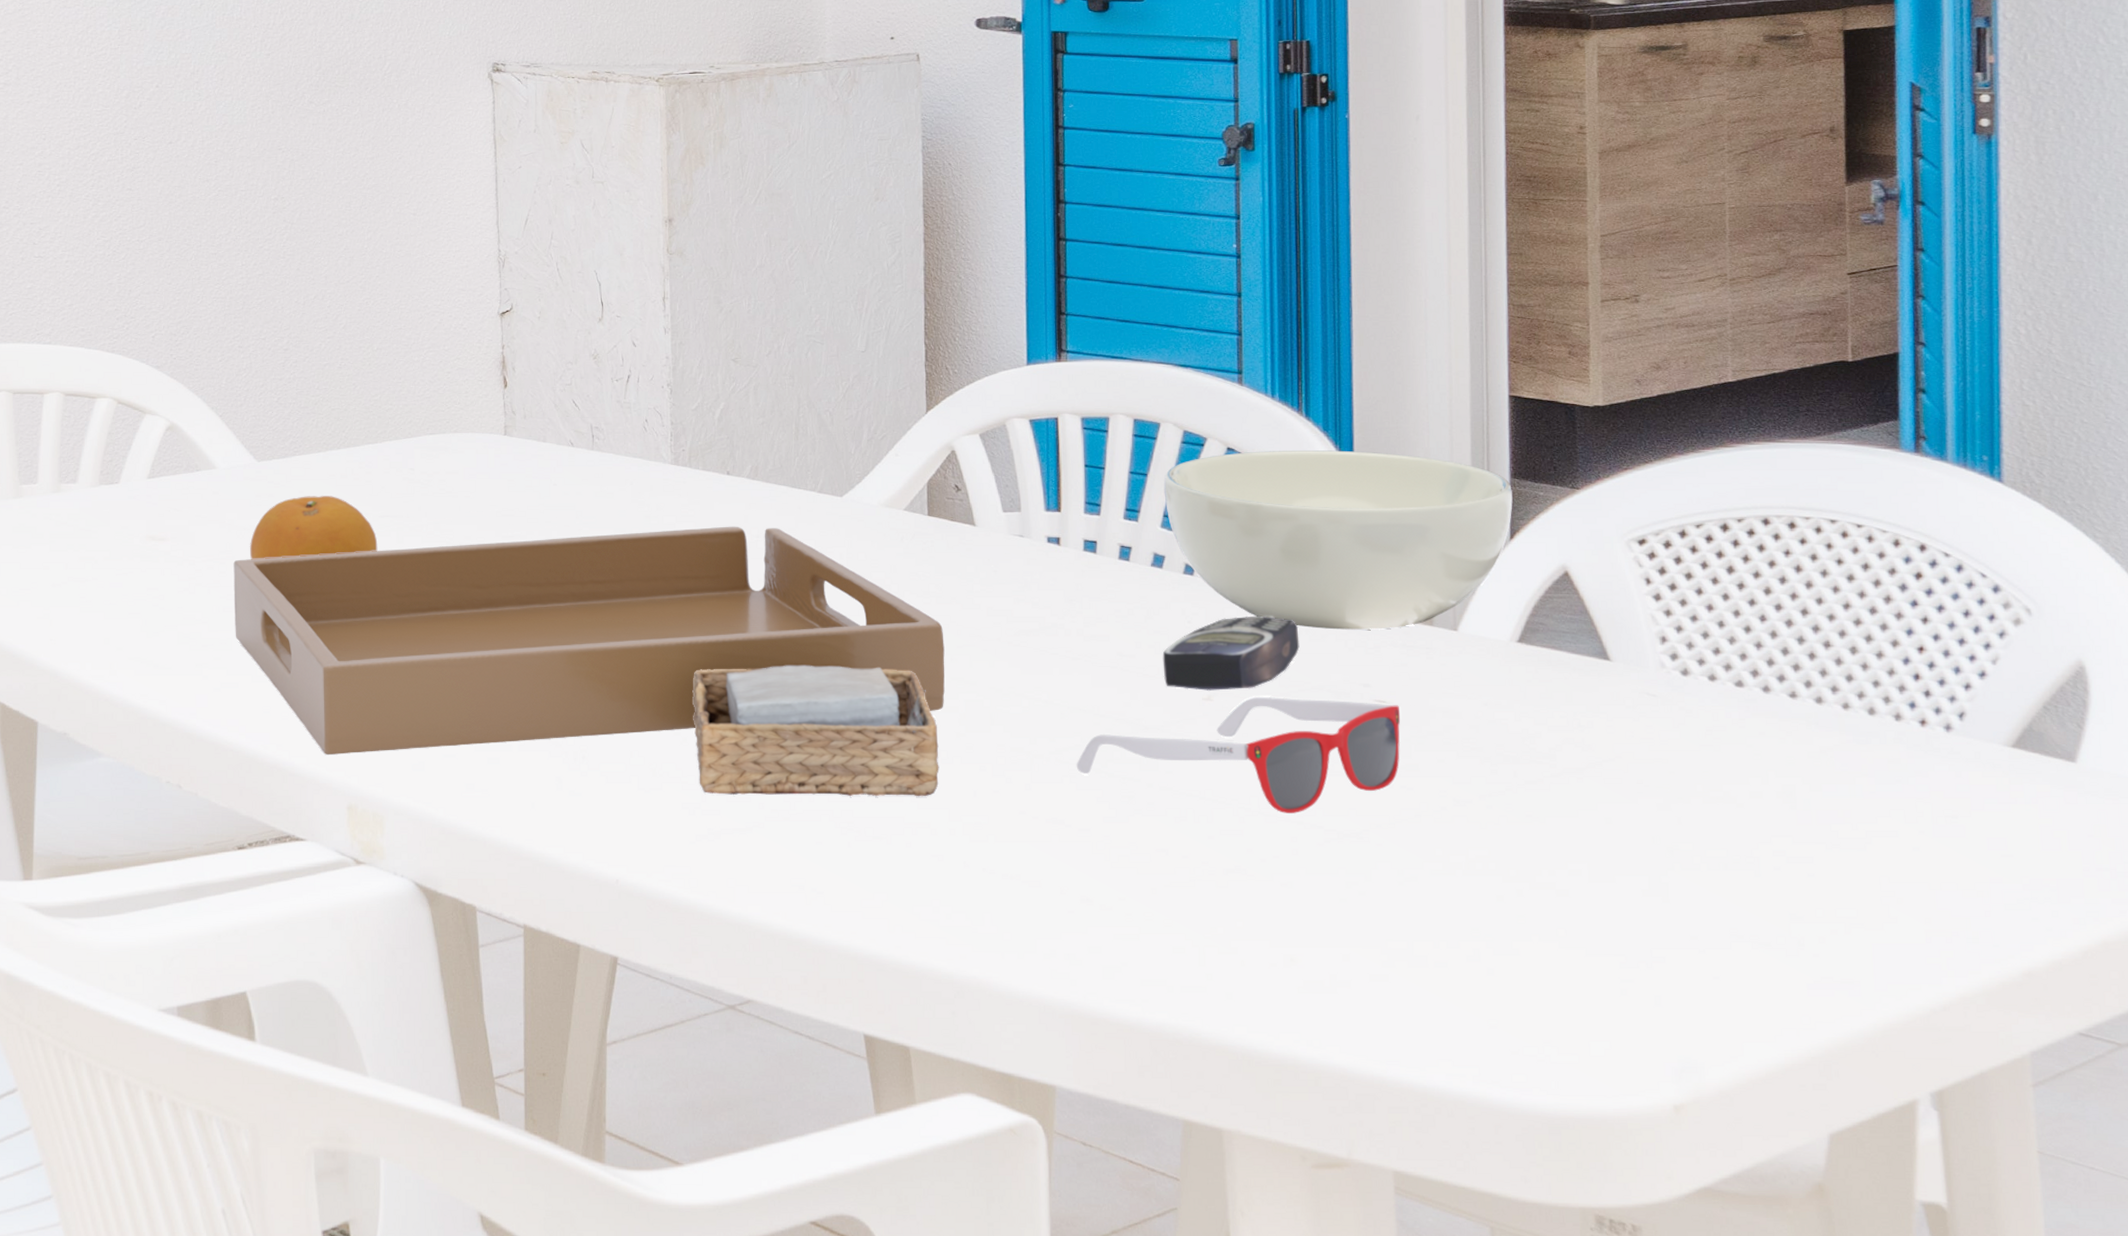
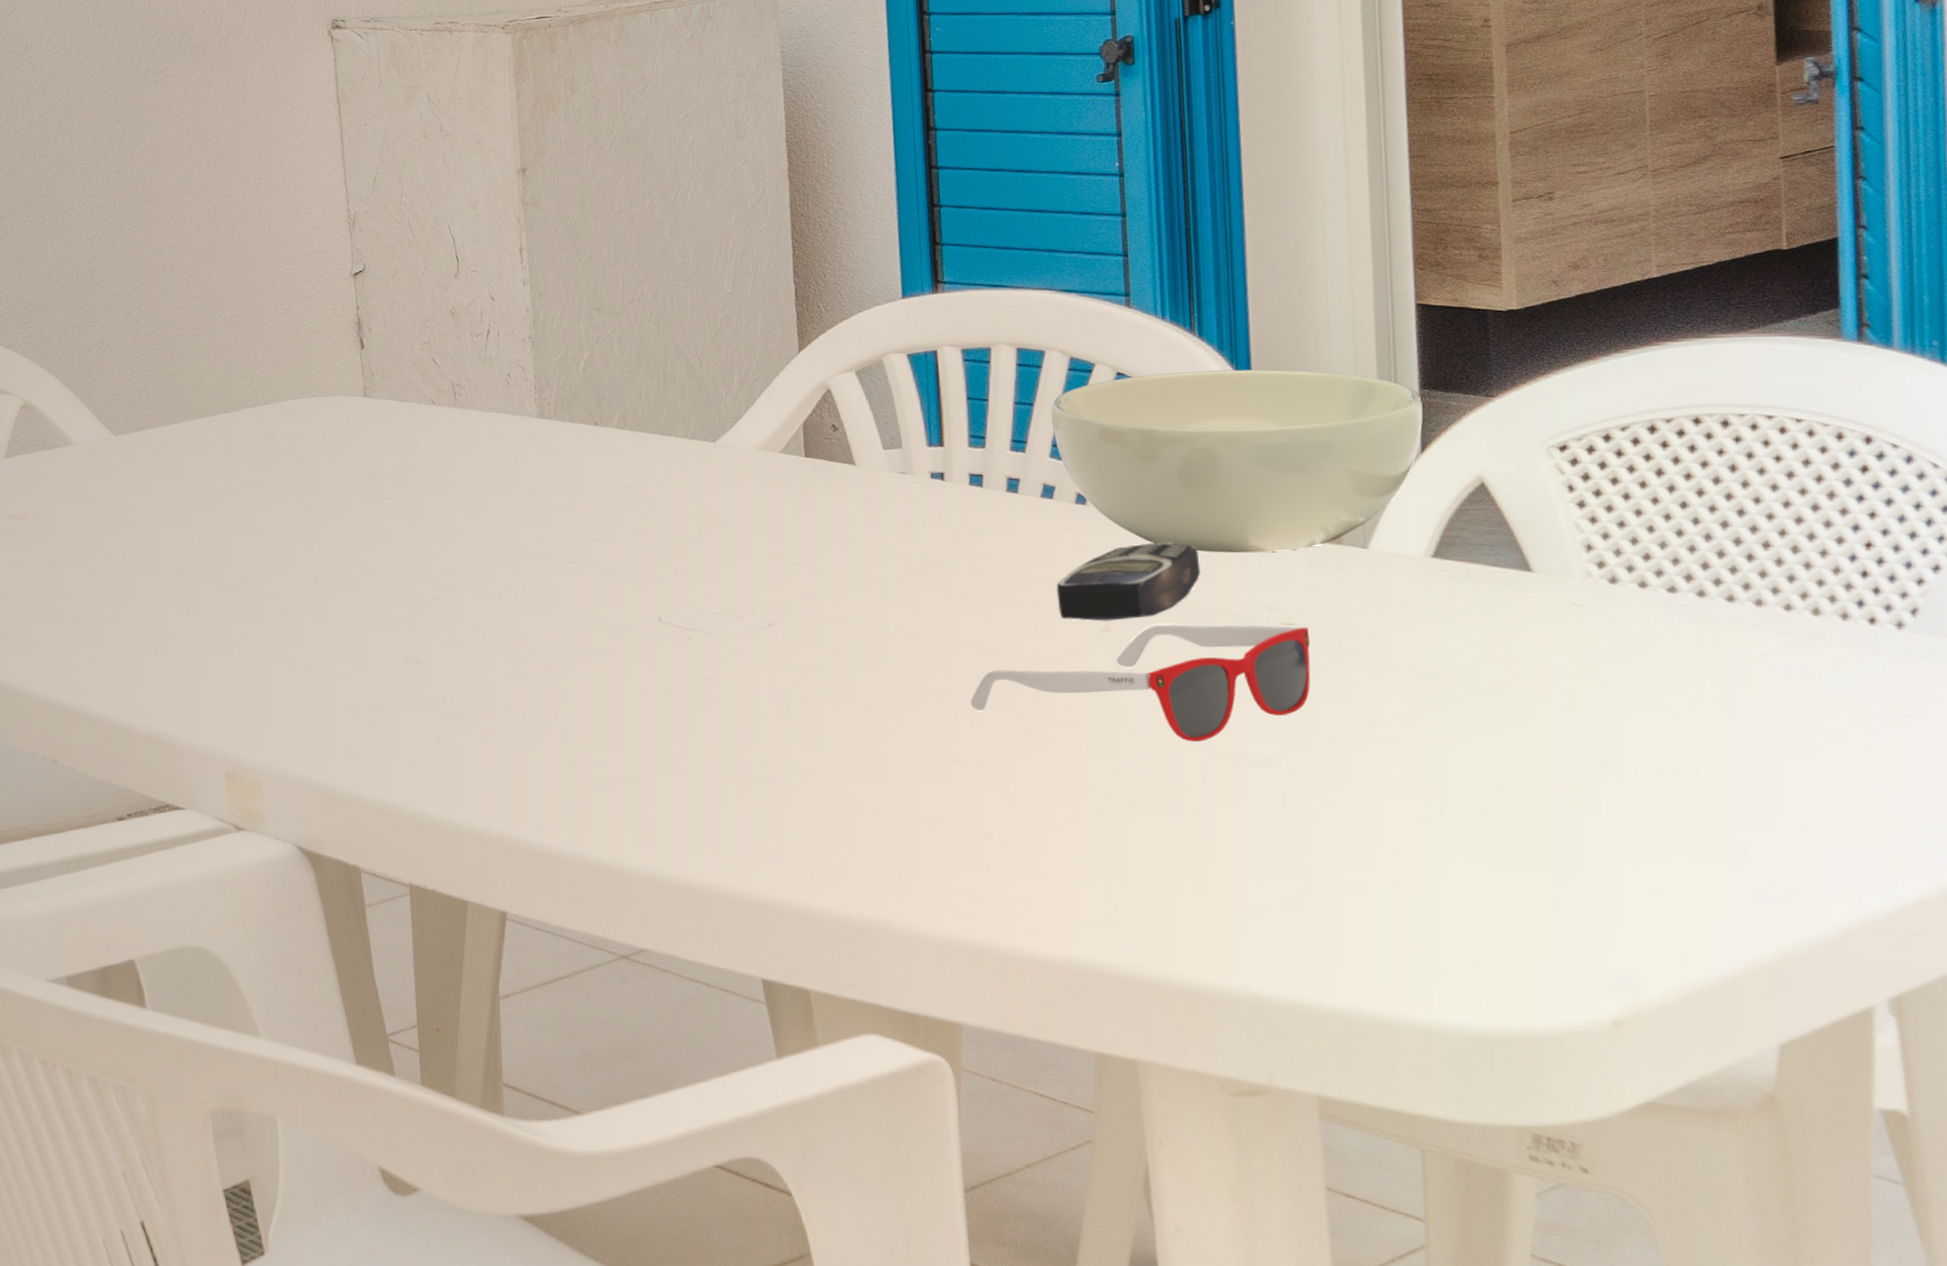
serving tray: present [233,526,945,755] -> none [96,477,831,724]
fruit: present [249,496,378,560] -> none [111,466,241,534]
napkin holder: present [692,666,939,797] -> none [569,613,828,747]

